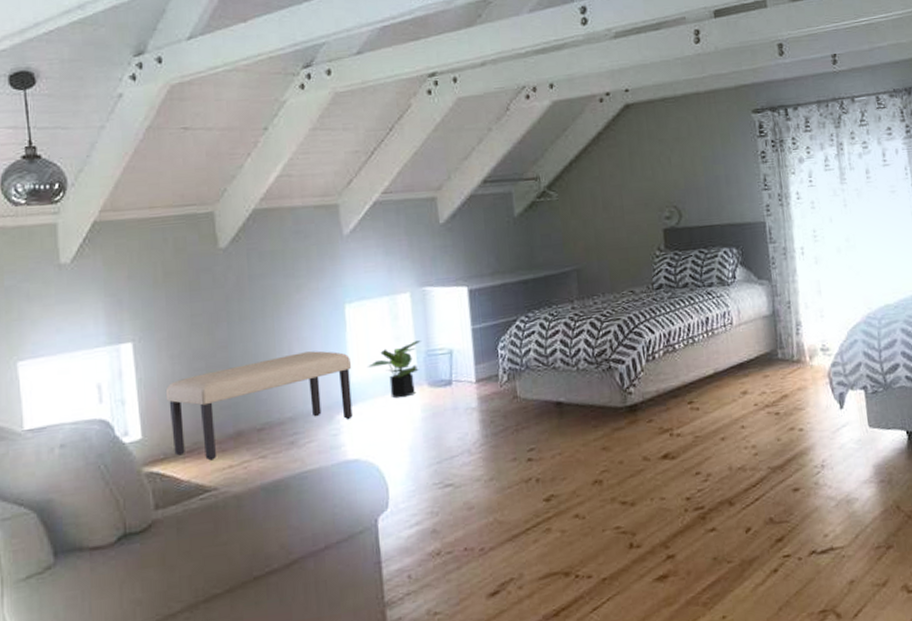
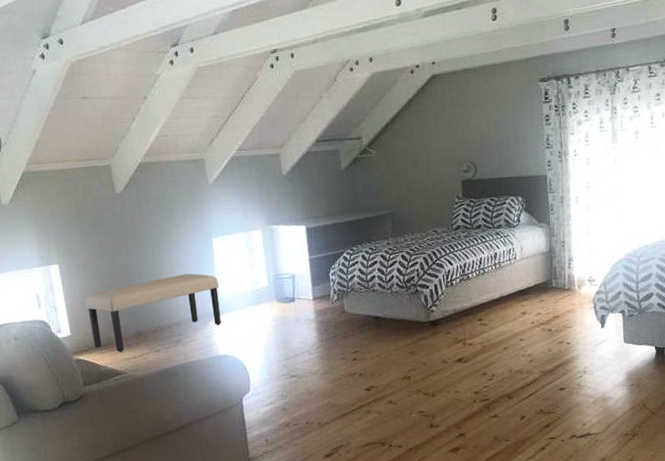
potted plant: present [368,340,421,399] -> none [231,267,271,311]

